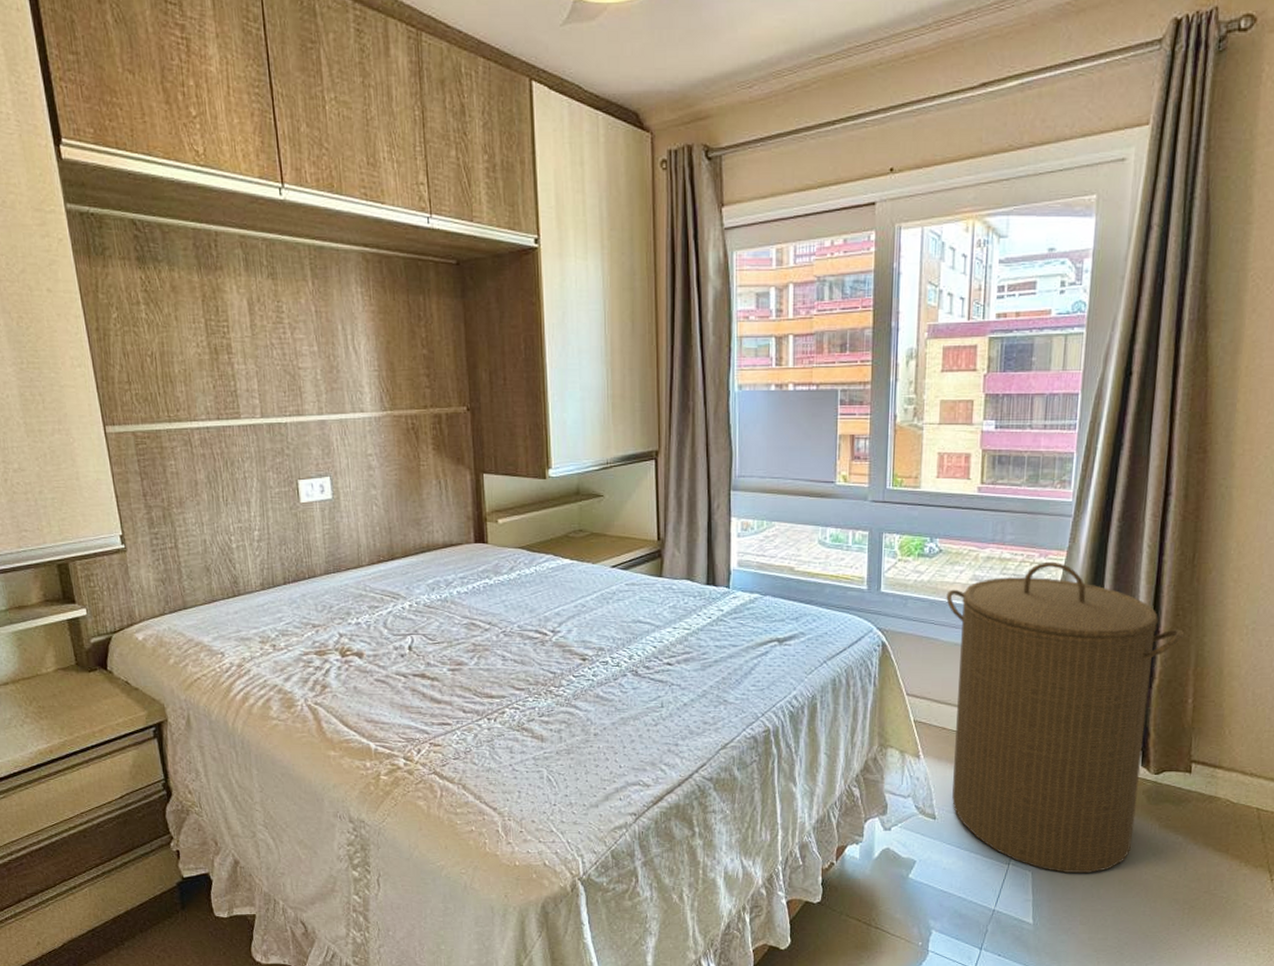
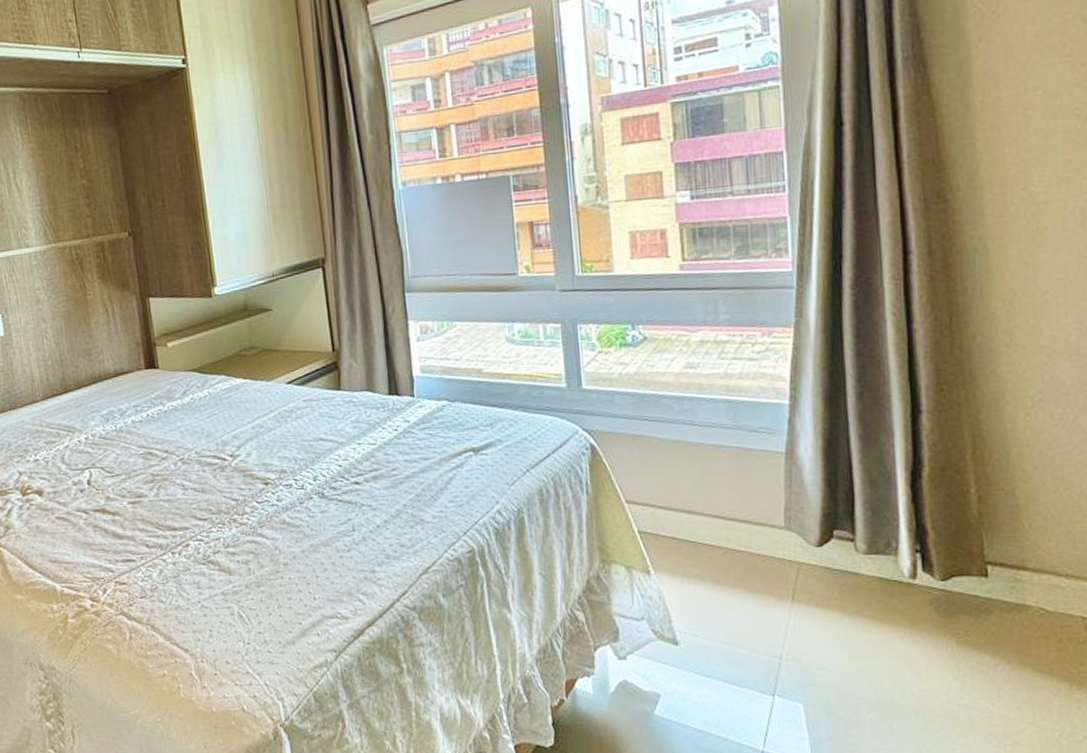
laundry hamper: present [946,561,1185,873] -> none [658,340,954,704]

